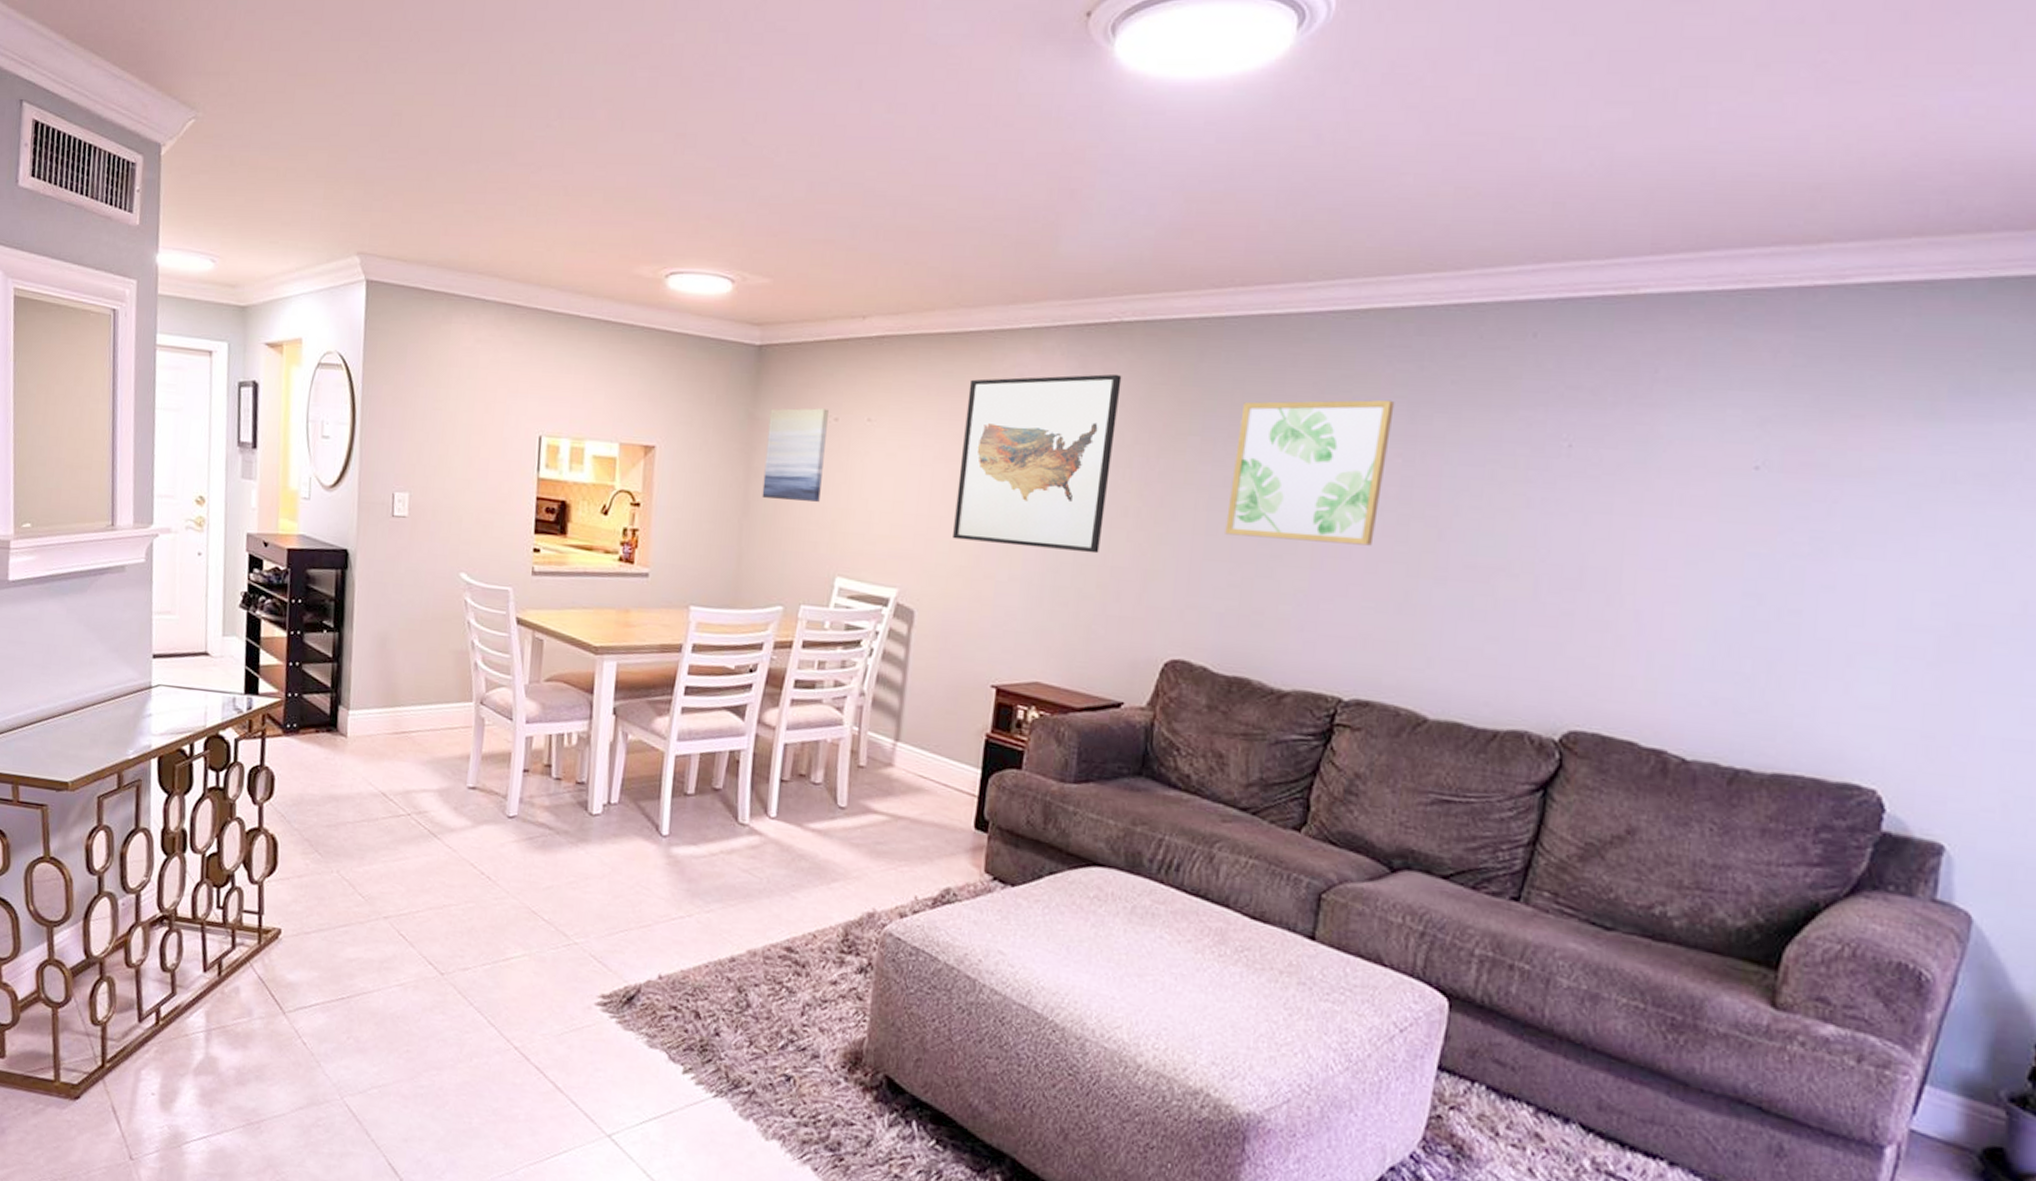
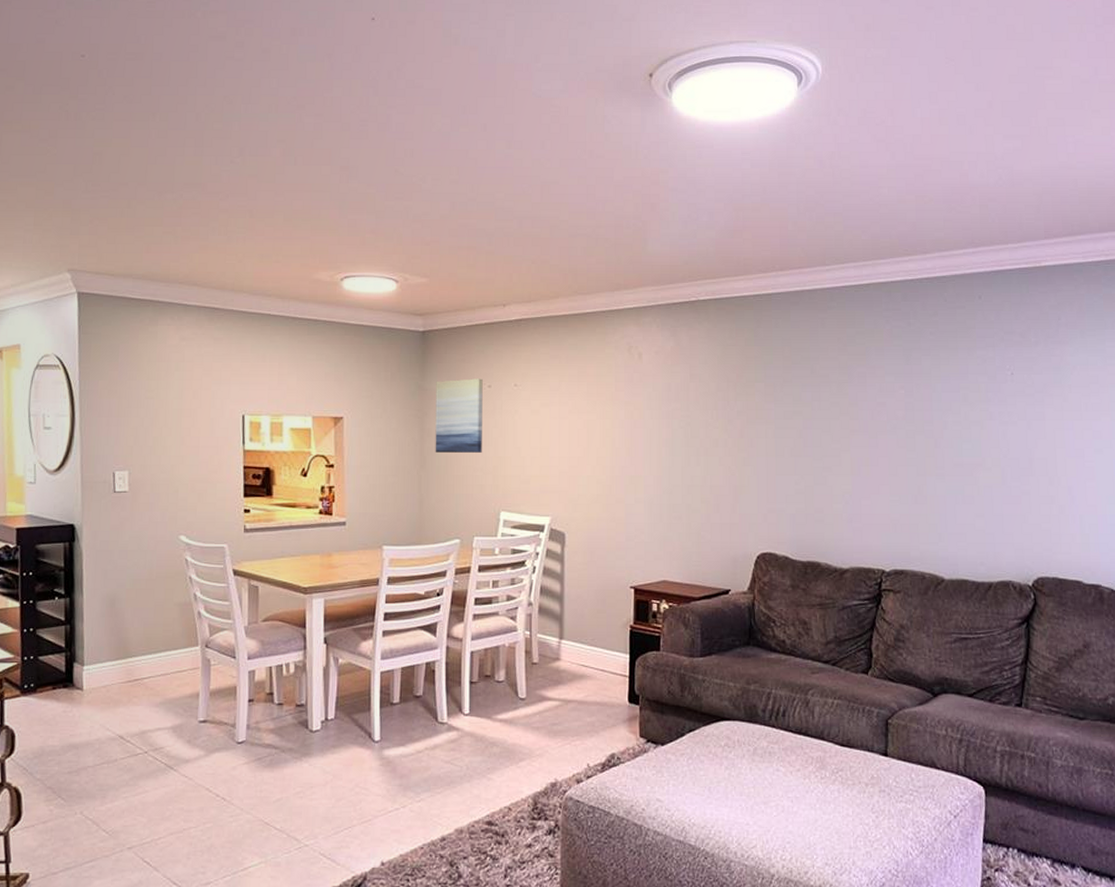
wall art: present [953,374,1122,554] -> none [589,339,703,477]
wall art: present [1225,399,1395,546] -> none [789,348,895,455]

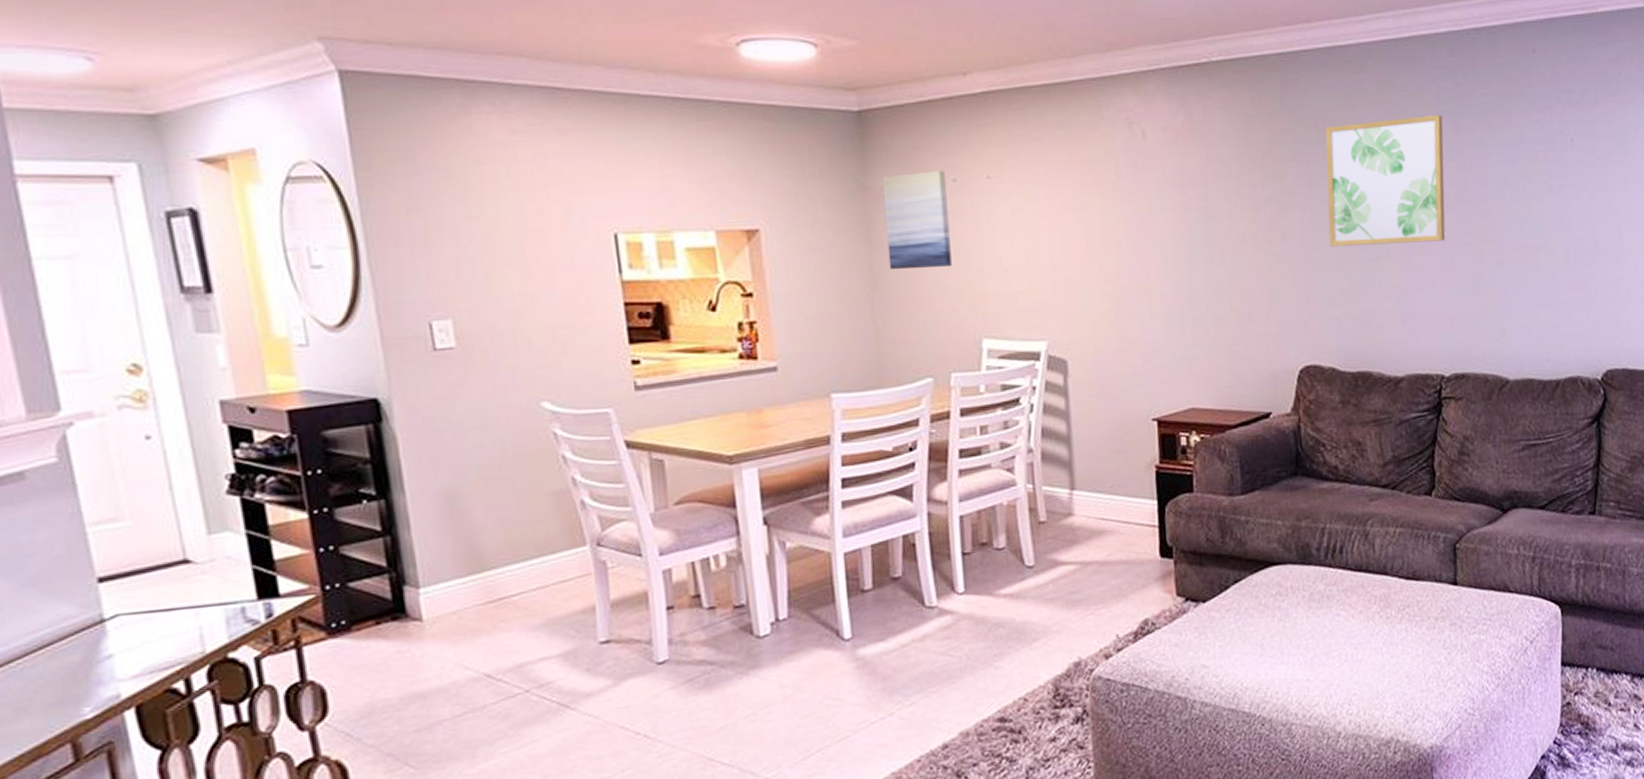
wall art: none [789,348,895,455] -> present [1325,114,1446,247]

